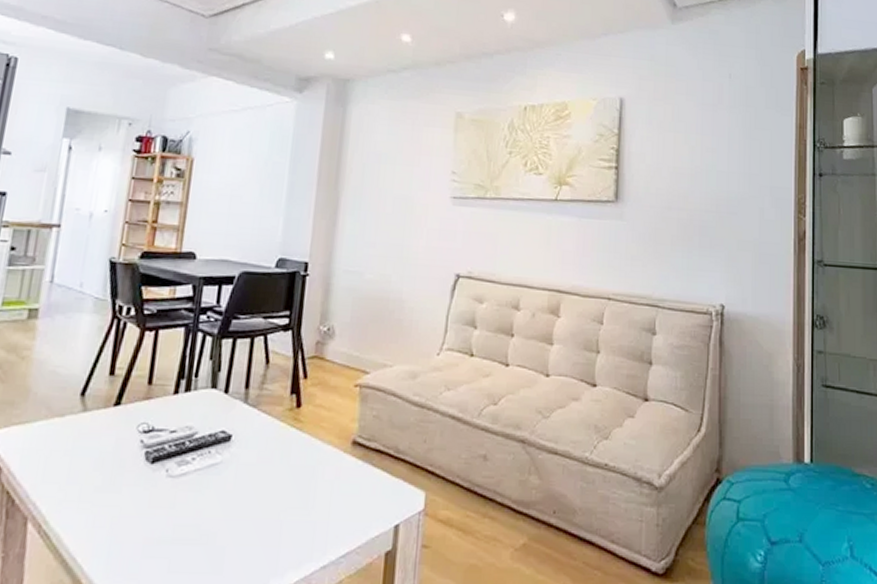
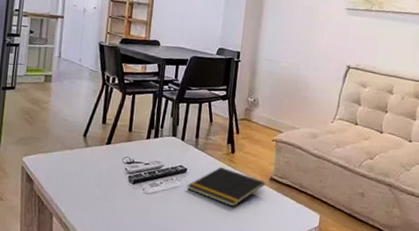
notepad: none [231,429,345,489] -> present [187,166,265,207]

